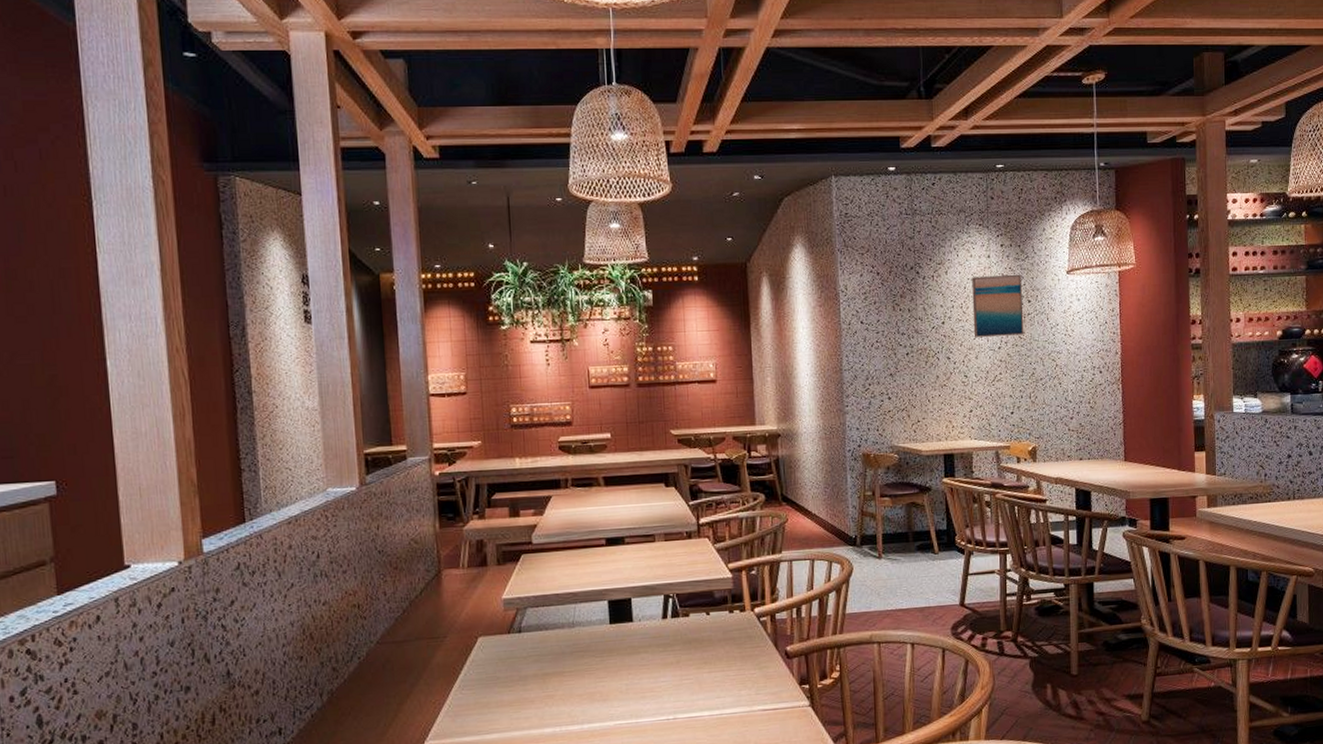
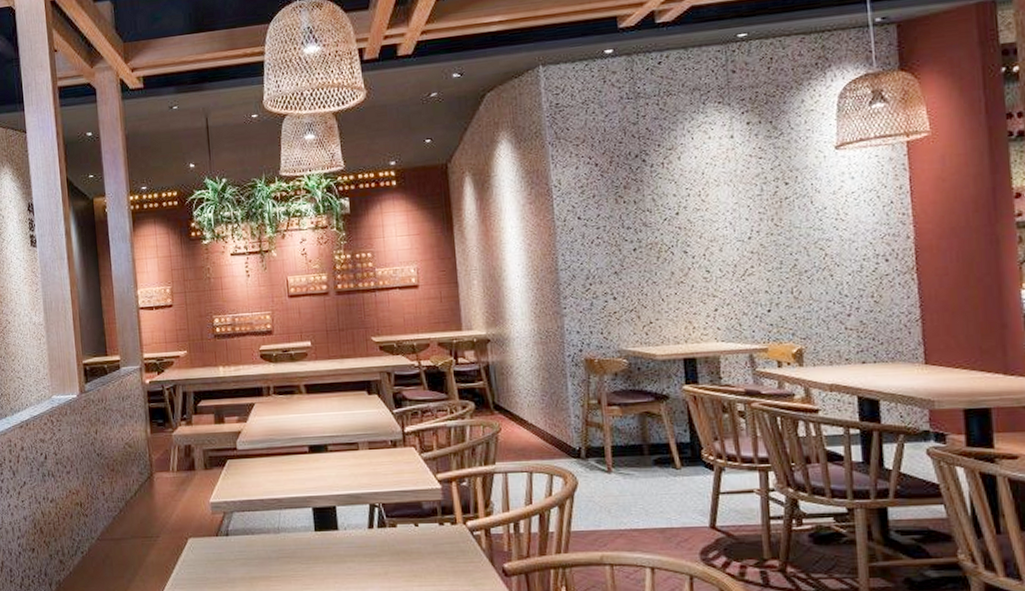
wall art: present [972,274,1024,338] -> none [711,153,781,229]

